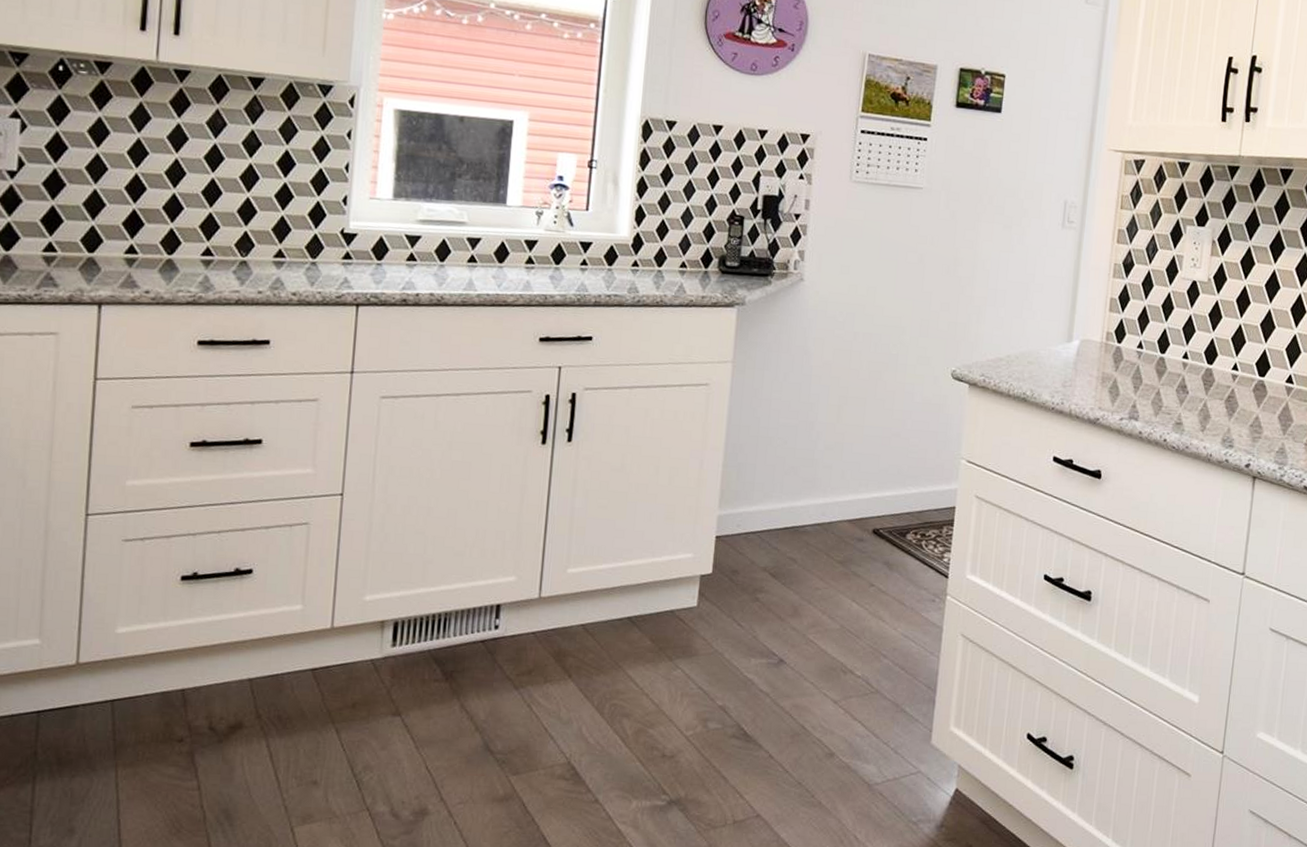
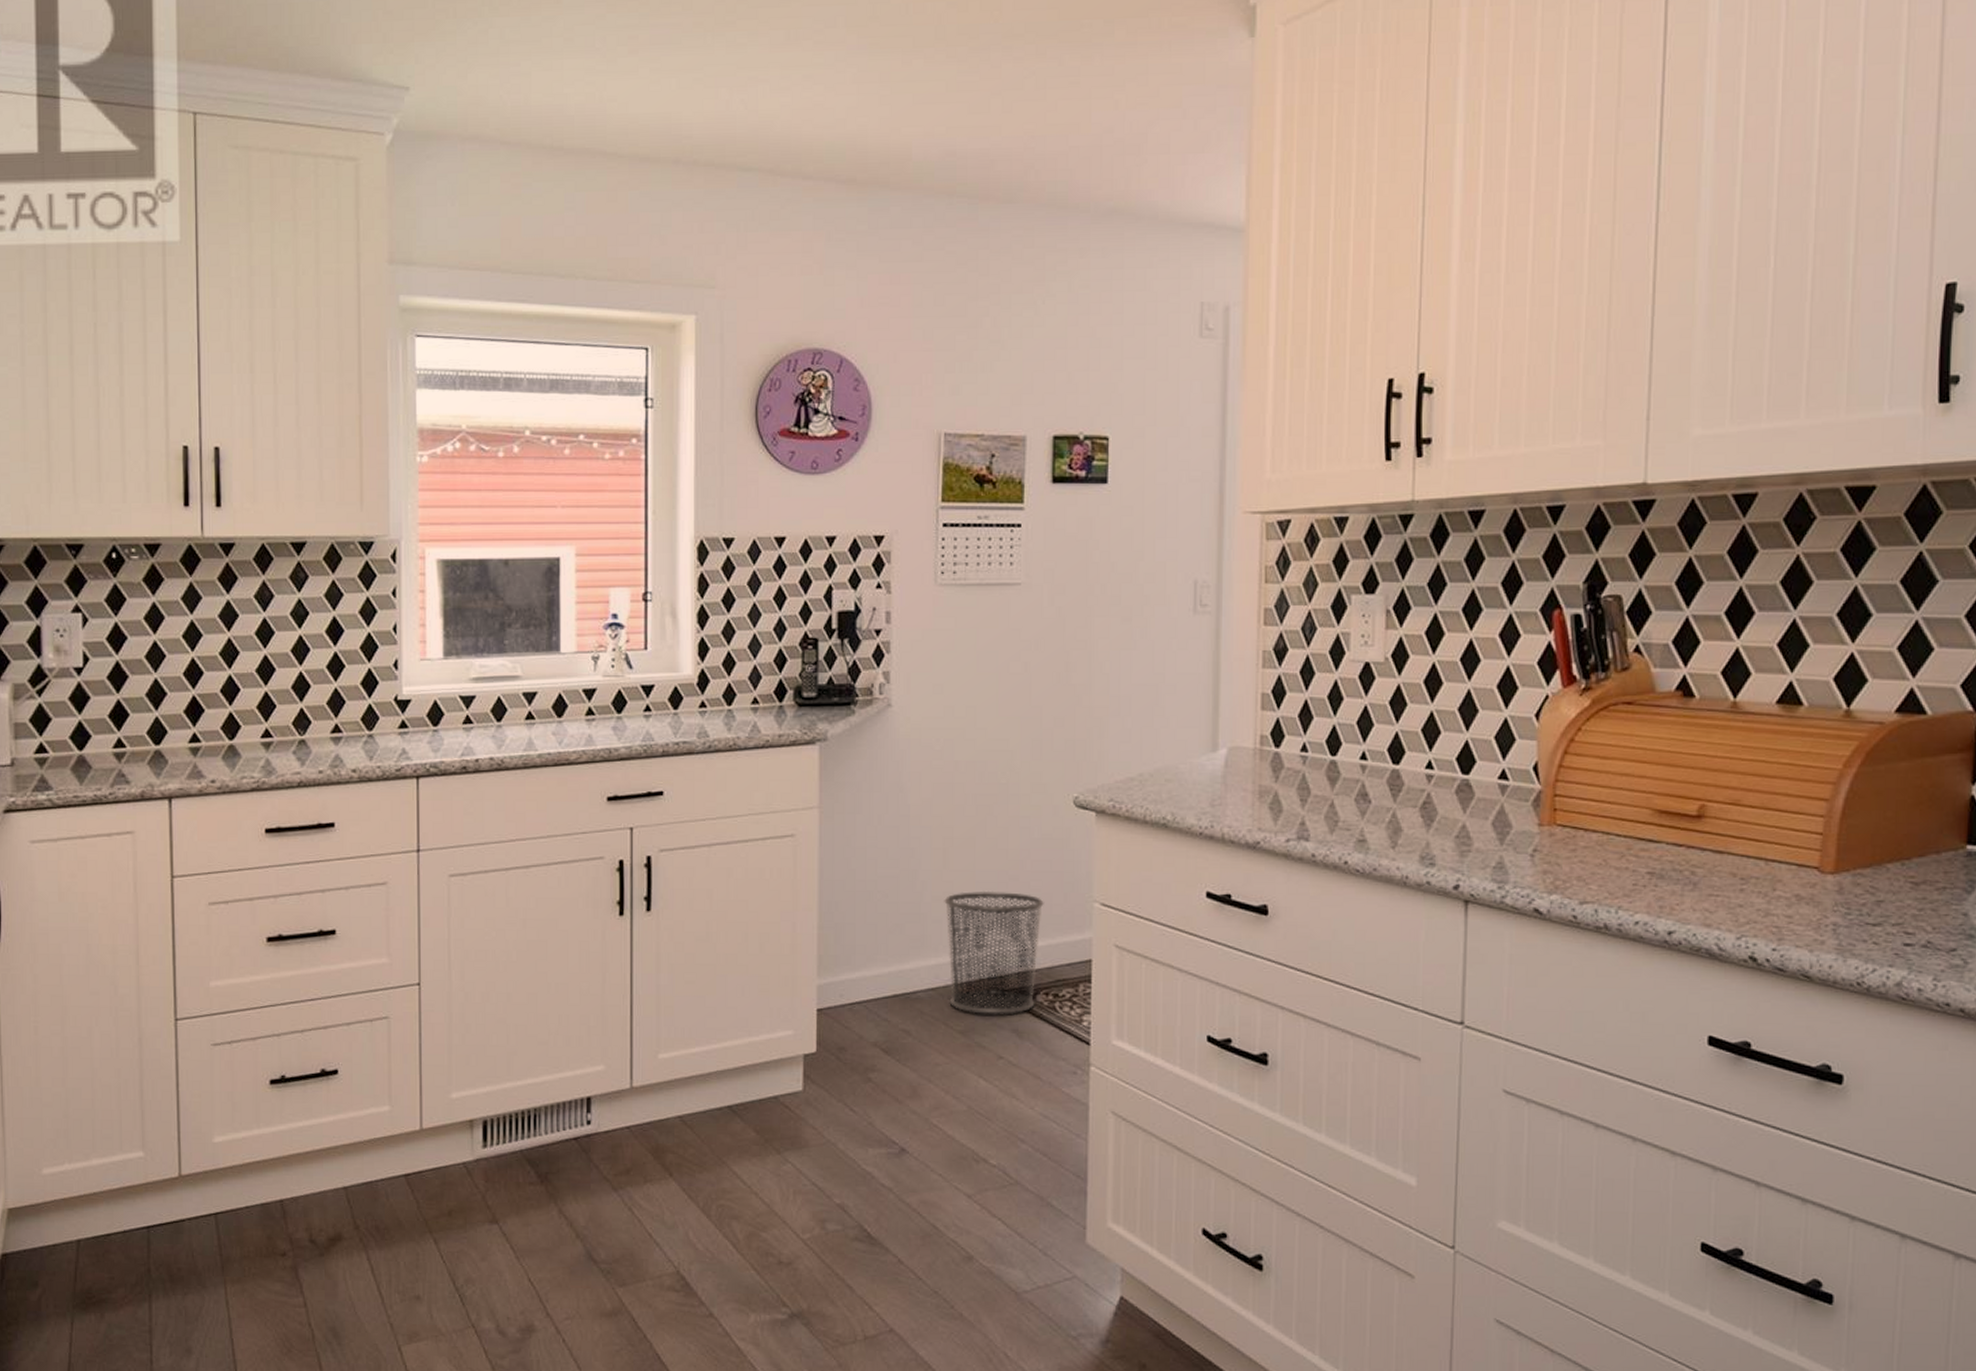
waste bin: none [832,443,920,549] -> present [944,890,1044,1014]

